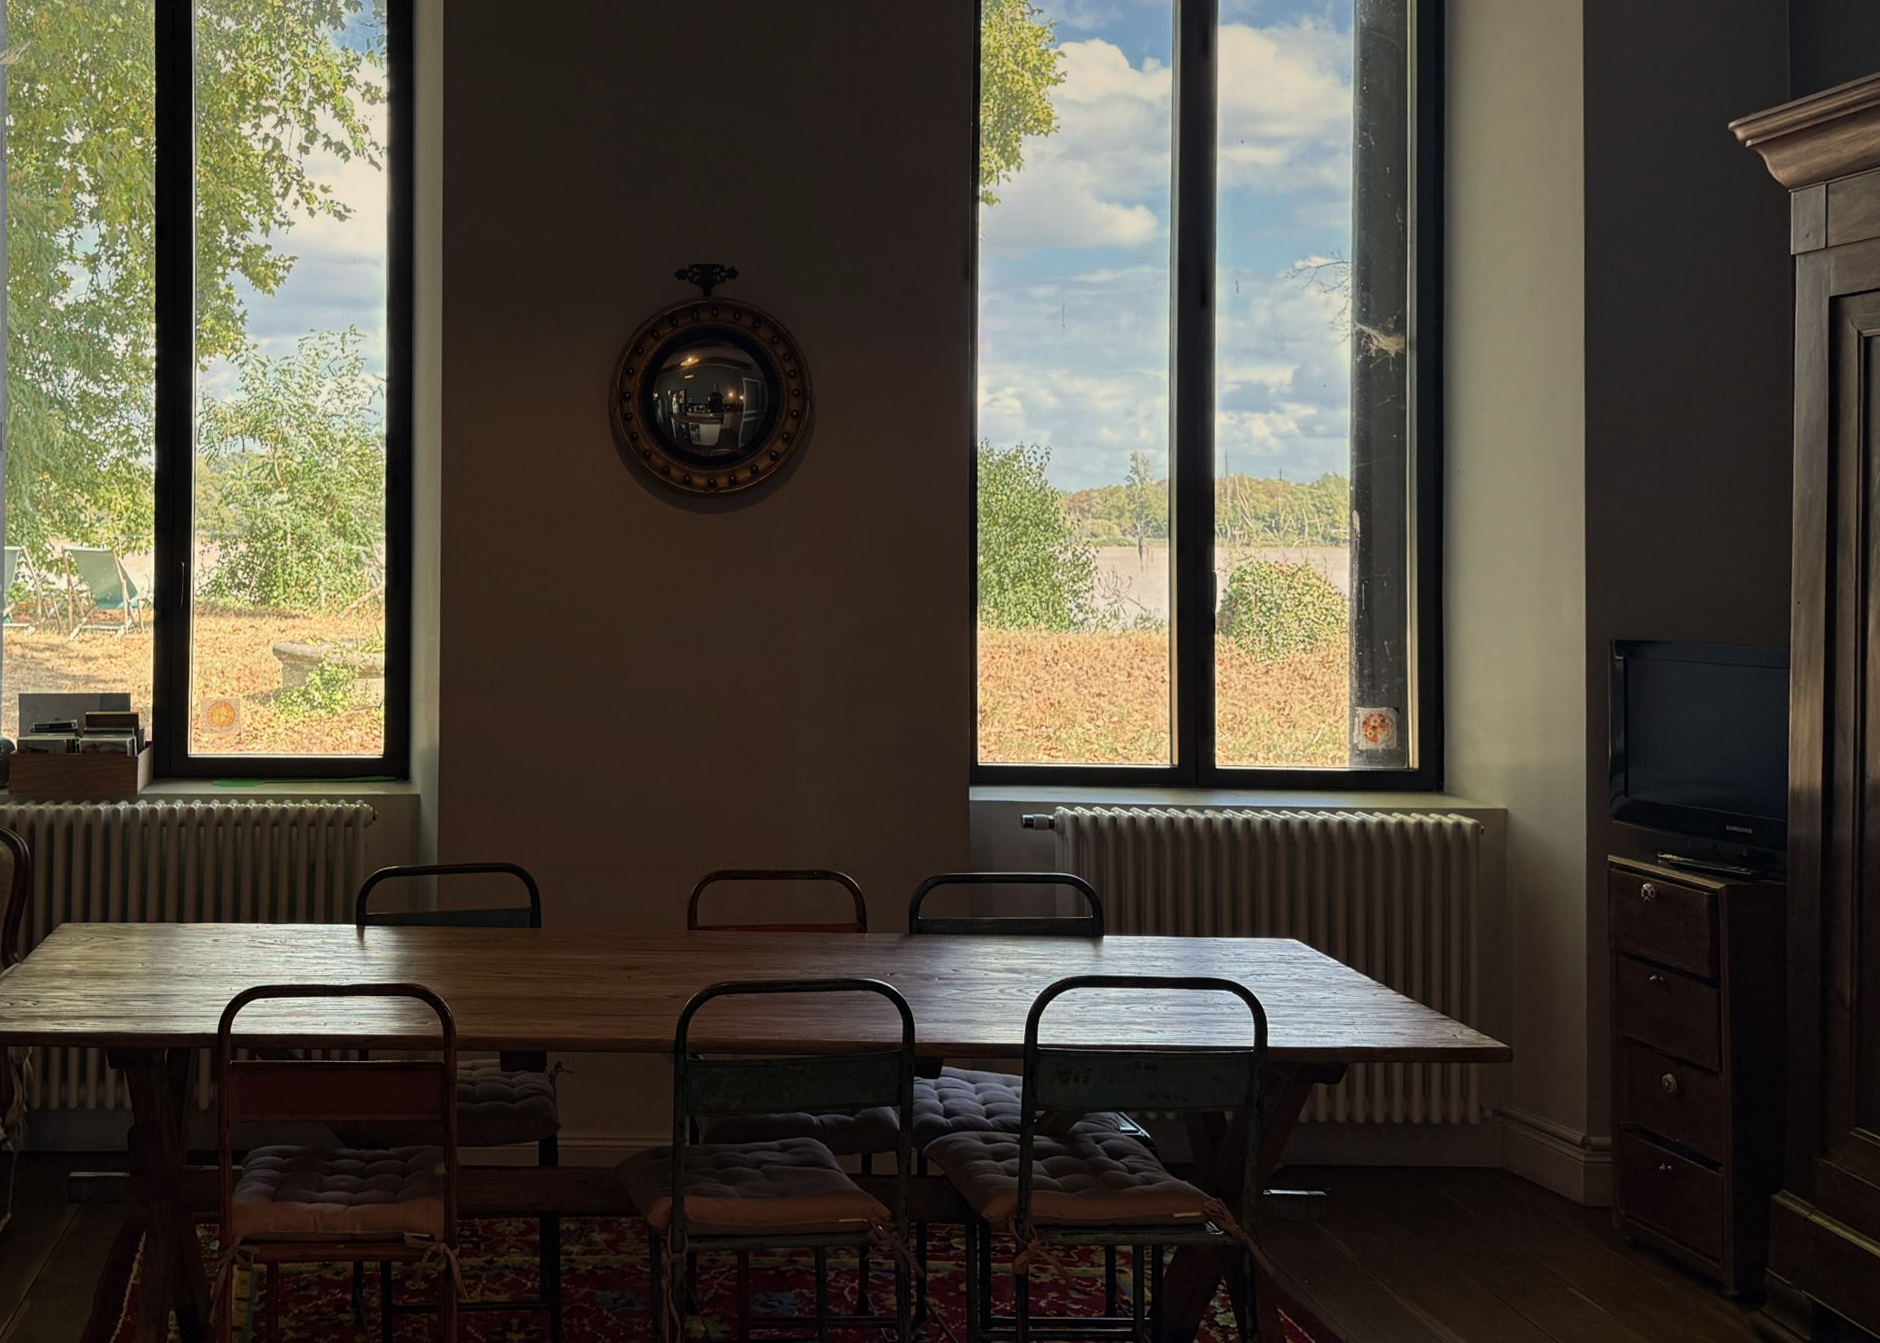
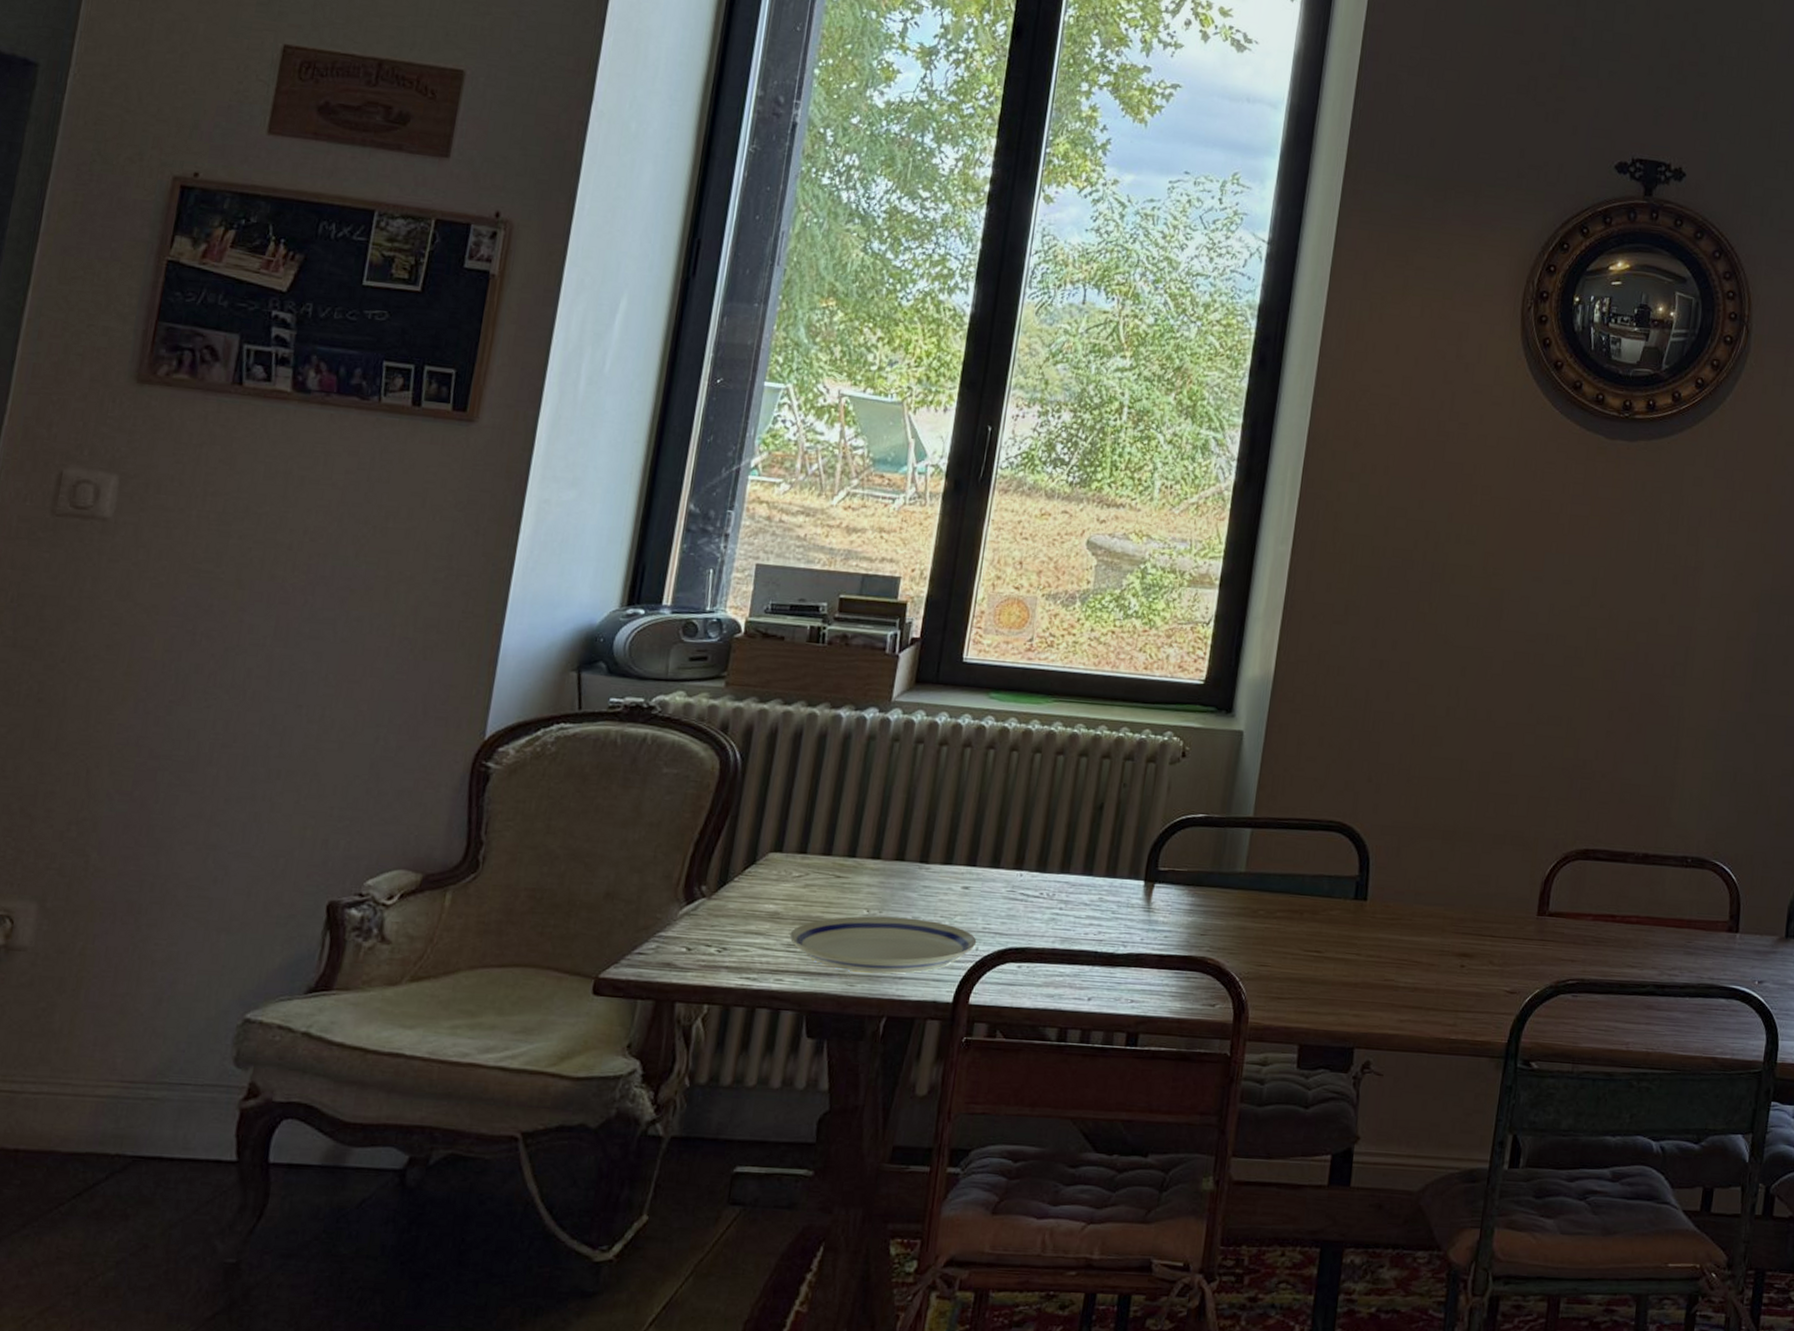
plate: none [85,968,230,1014] -> present [789,916,977,974]

